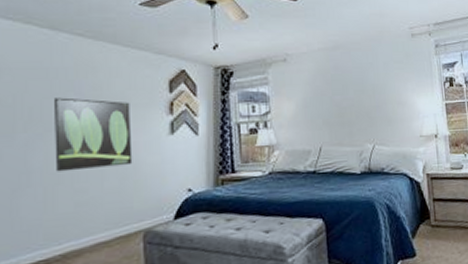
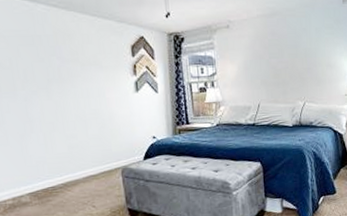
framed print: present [55,97,133,172] -> none [42,61,108,122]

